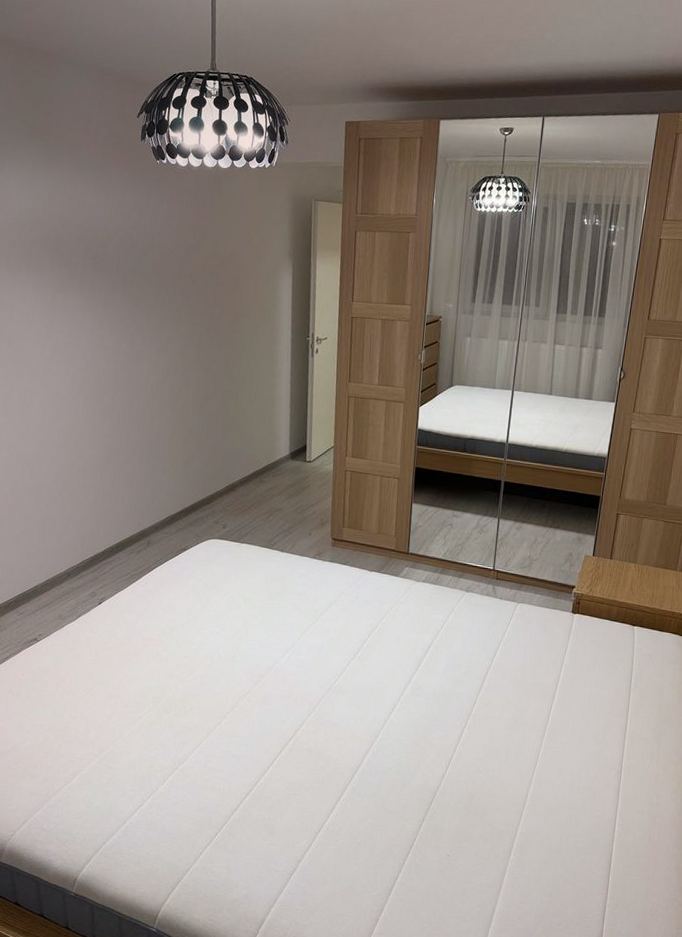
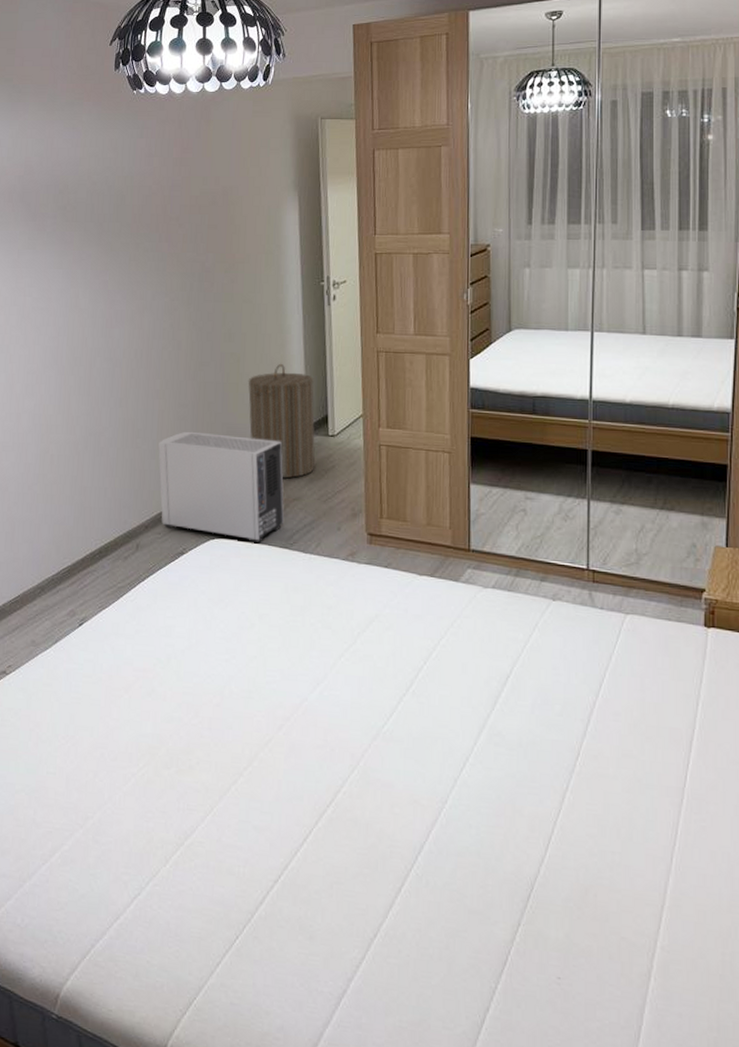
air purifier: none [168,452,269,544] -> present [158,431,285,544]
laundry hamper: none [243,401,297,494] -> present [248,363,316,479]

